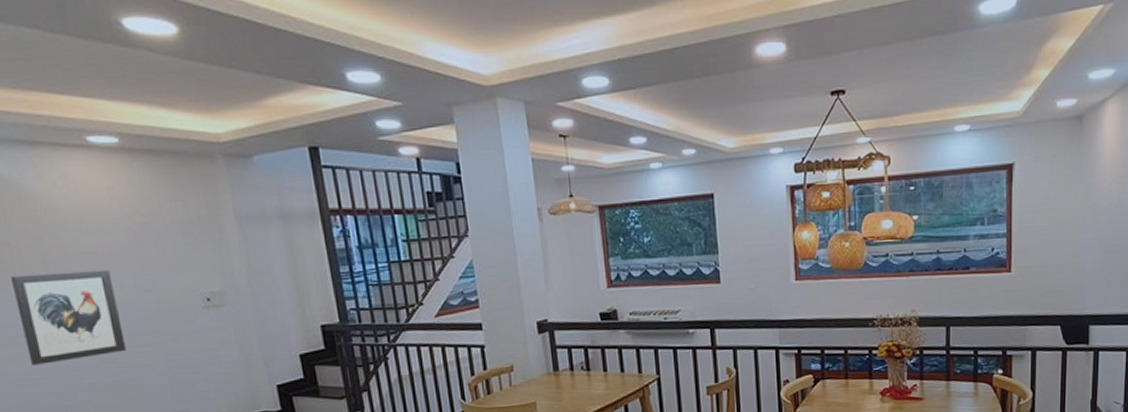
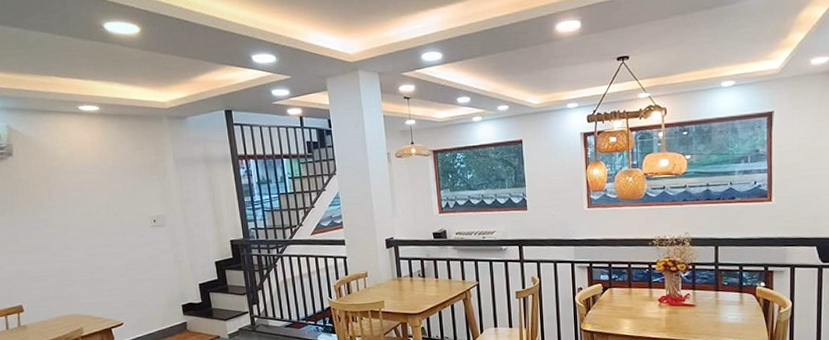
wall art: present [10,270,127,365] -> none [27,199,100,266]

